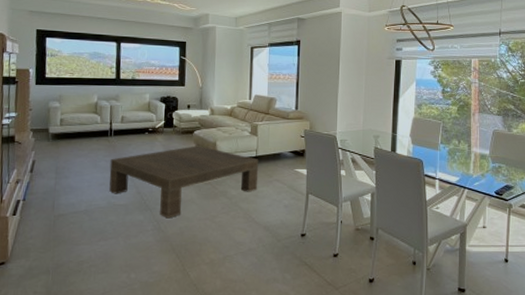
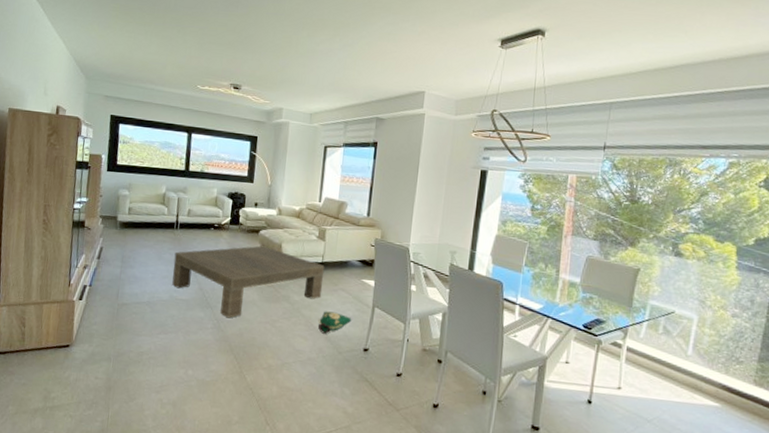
bag: none [256,202,288,224] -> present [318,311,352,334]

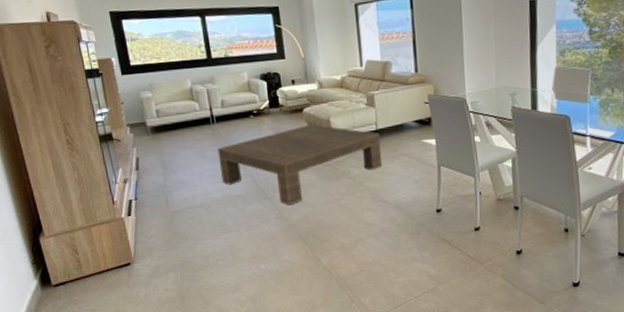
bag: present [318,311,352,334] -> none [384,178,419,203]

